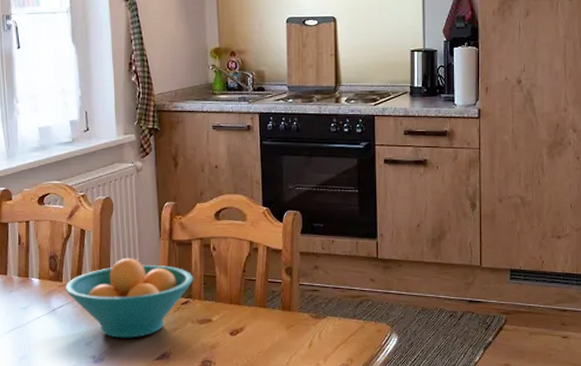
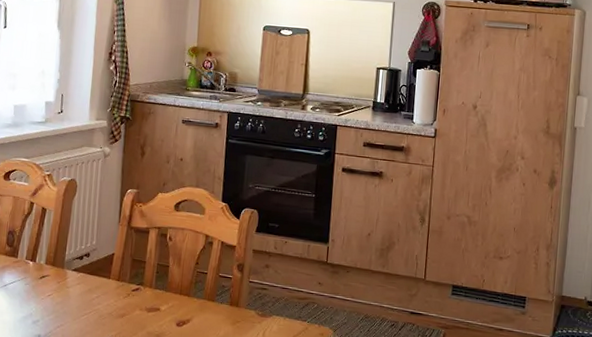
fruit bowl: present [65,258,194,338] -> none [19,239,147,320]

